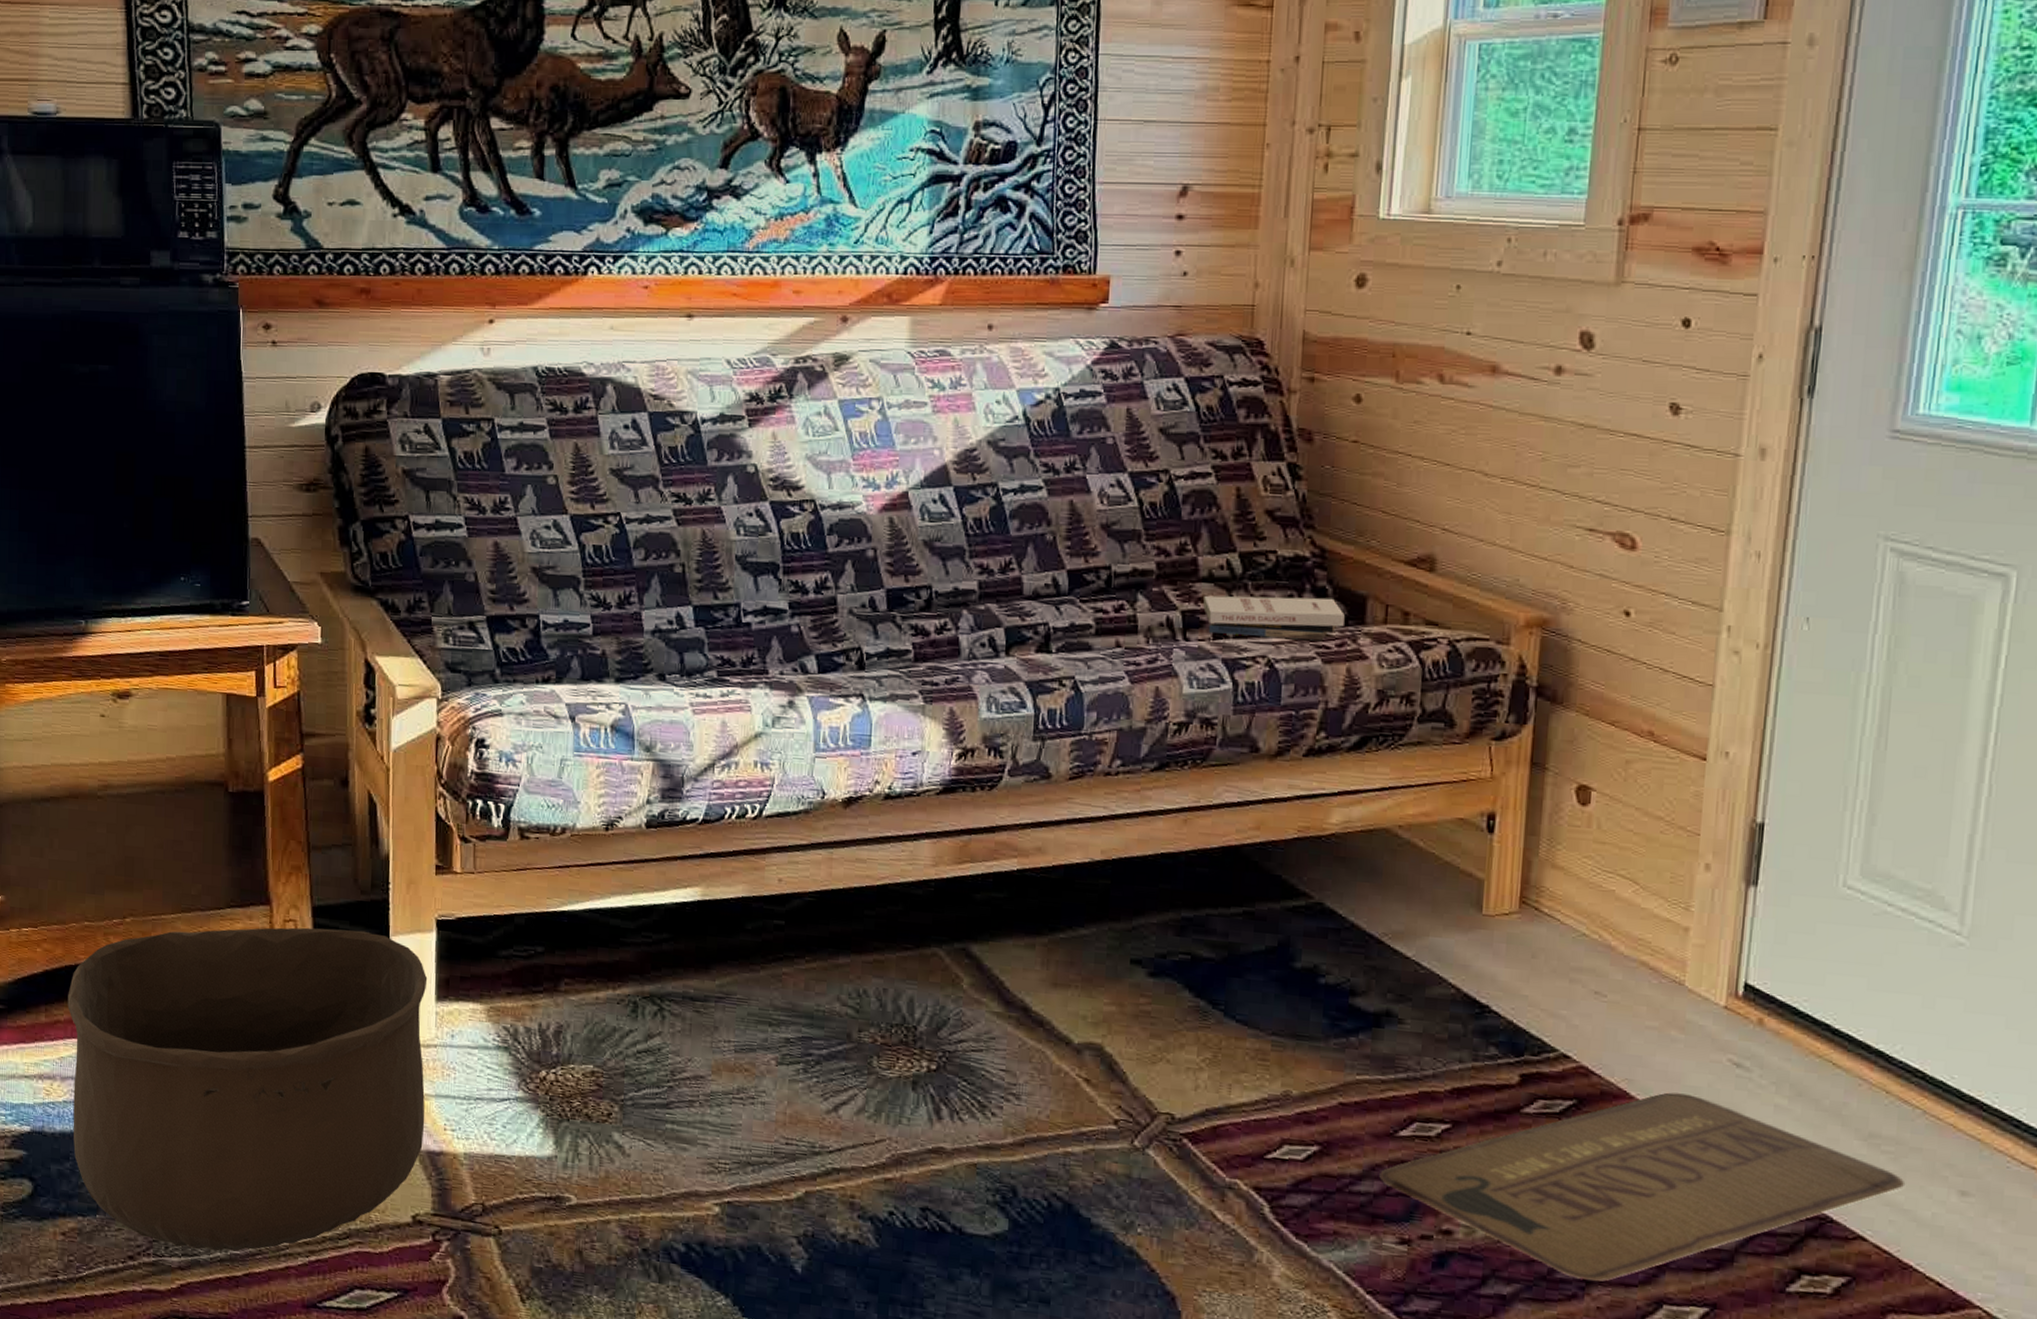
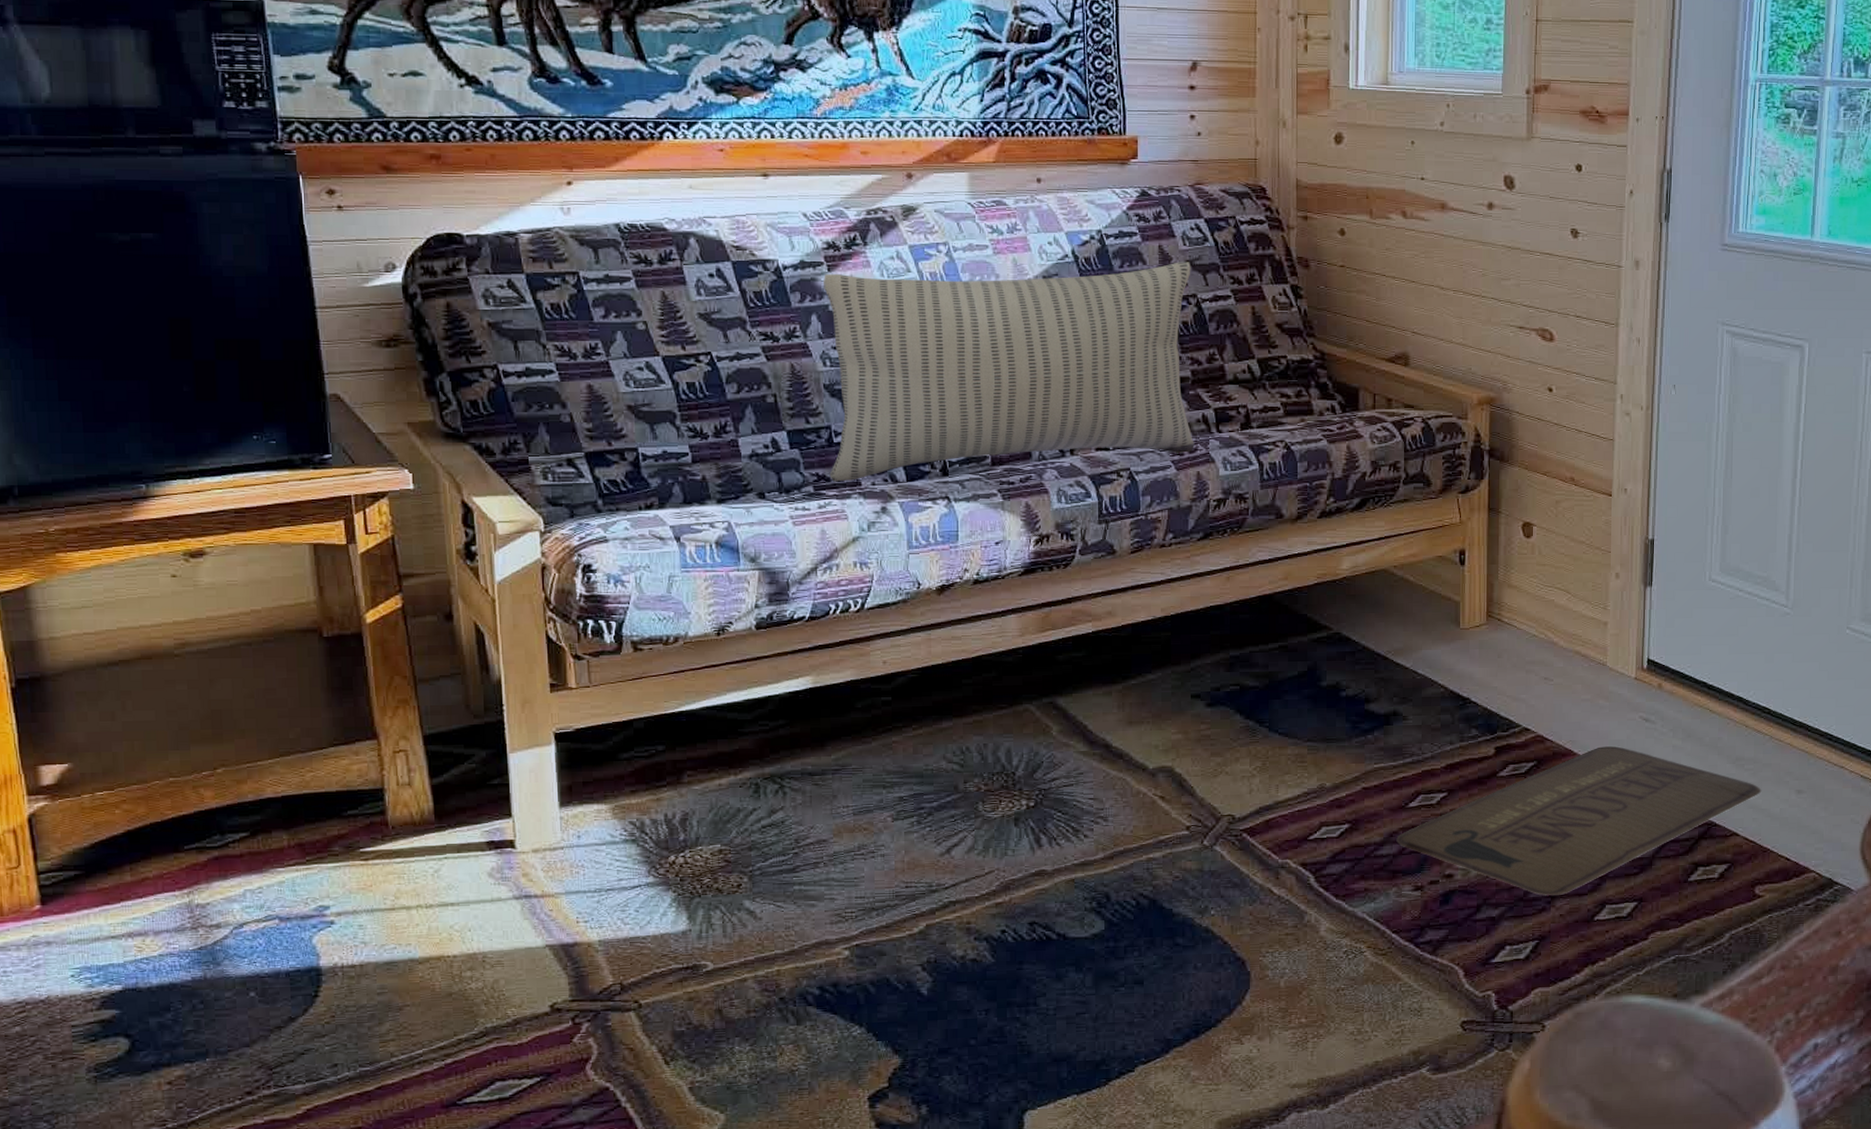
basket: present [67,927,428,1252] -> none [155,752,557,1075]
pillow: none [735,429,1165,669] -> present [824,262,1195,482]
books: present [1203,595,1345,640] -> none [1231,391,1343,425]

